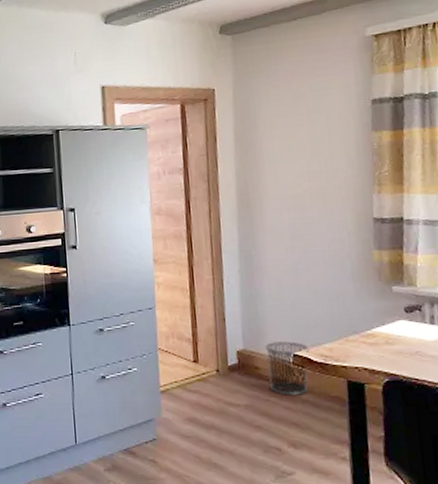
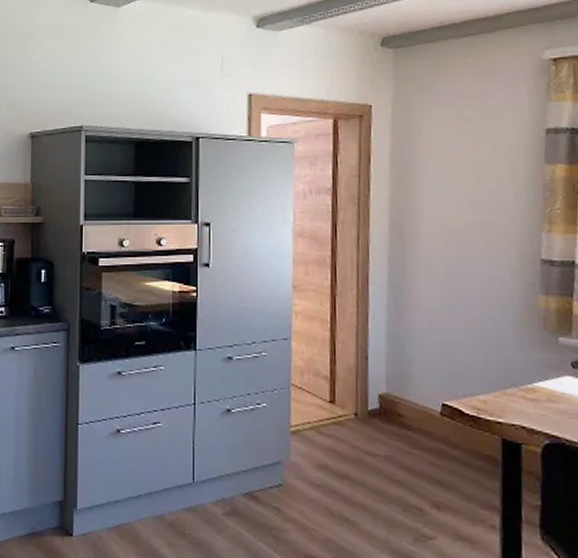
waste bin: present [265,341,309,396] -> none [411,388,461,450]

